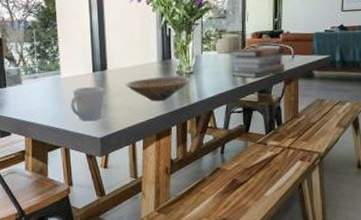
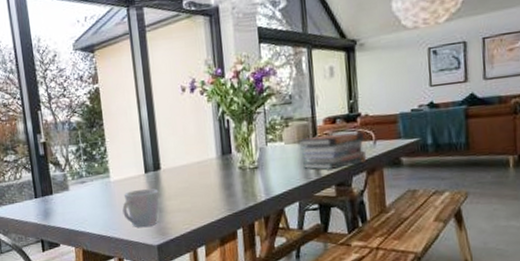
bowl: present [124,75,190,102] -> none [181,171,255,202]

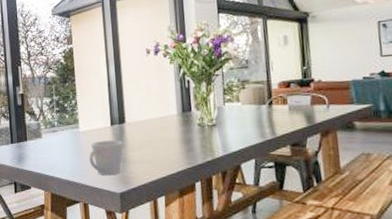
book stack: present [297,132,367,170] -> none [253,96,321,130]

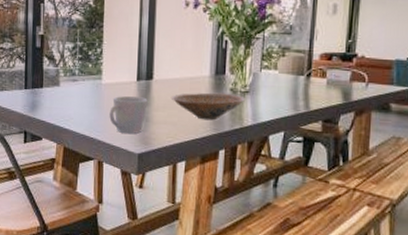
bowl: none [143,128,213,156] -> present [170,92,245,121]

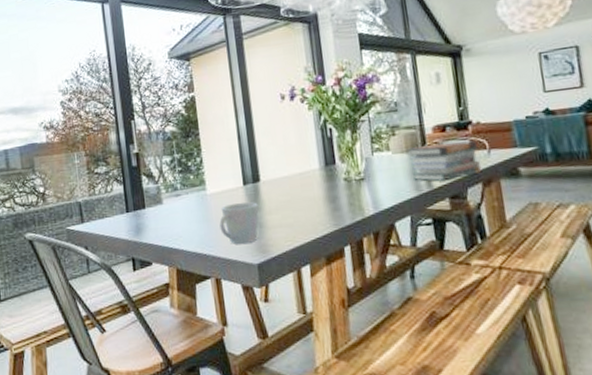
bowl: present [170,92,245,121] -> none [282,183,362,217]
book stack: none [291,70,358,105] -> present [406,140,482,181]

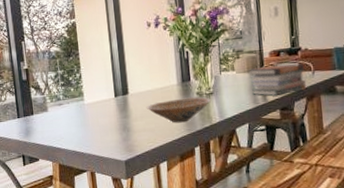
mug: present [219,202,259,245] -> none [94,111,127,145]
bowl: none [282,183,362,217] -> present [146,96,211,123]

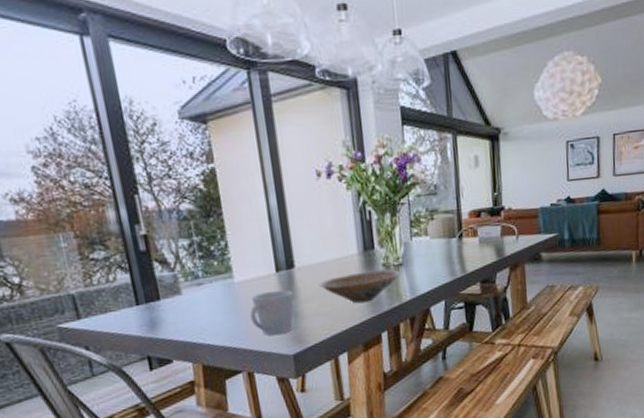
mug: none [94,111,127,145] -> present [250,290,294,336]
book stack: present [247,63,307,96] -> none [443,226,510,266]

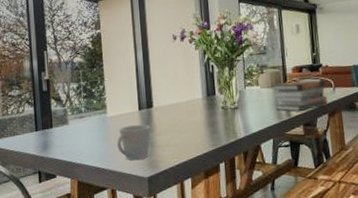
bowl: present [318,269,400,304] -> none [170,111,236,138]
book stack: none [443,226,510,266] -> present [271,79,329,111]

